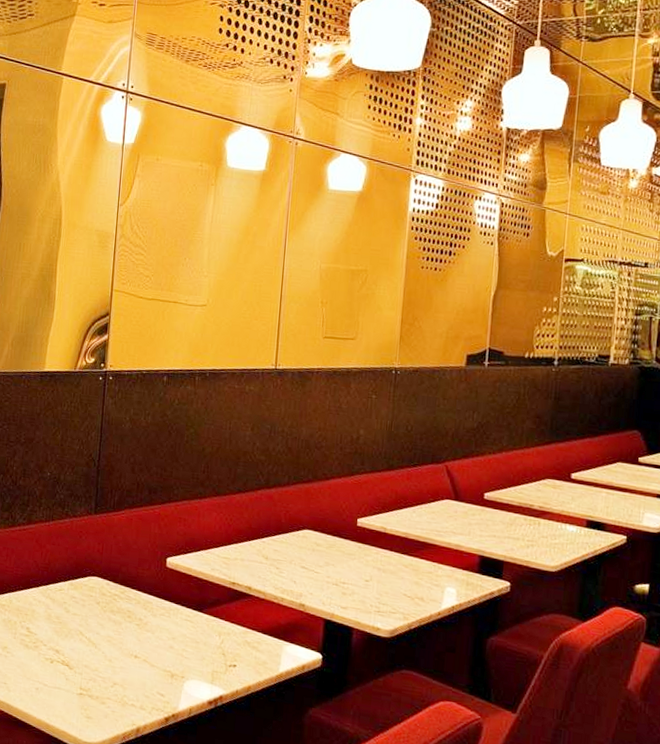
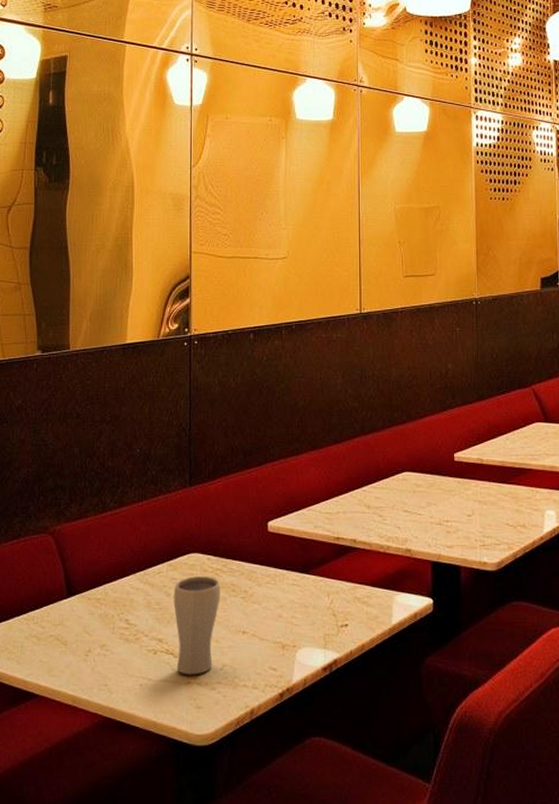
drinking glass: none [70,598,117,688] -> present [173,576,221,675]

